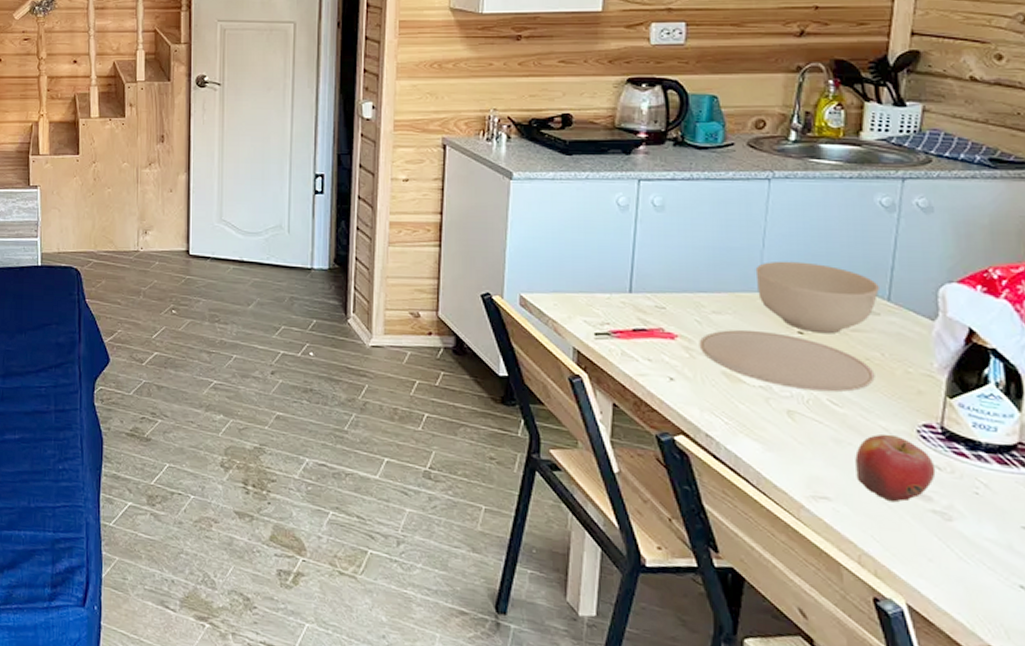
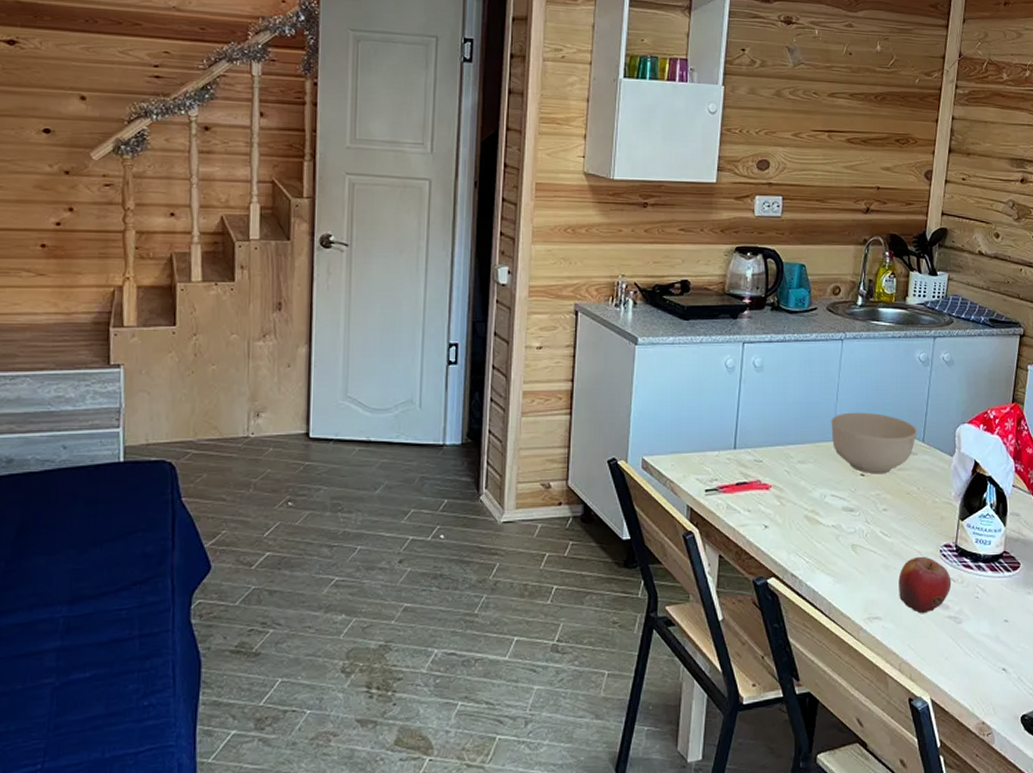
plate: present [699,329,875,393] -> none [787,475,913,525]

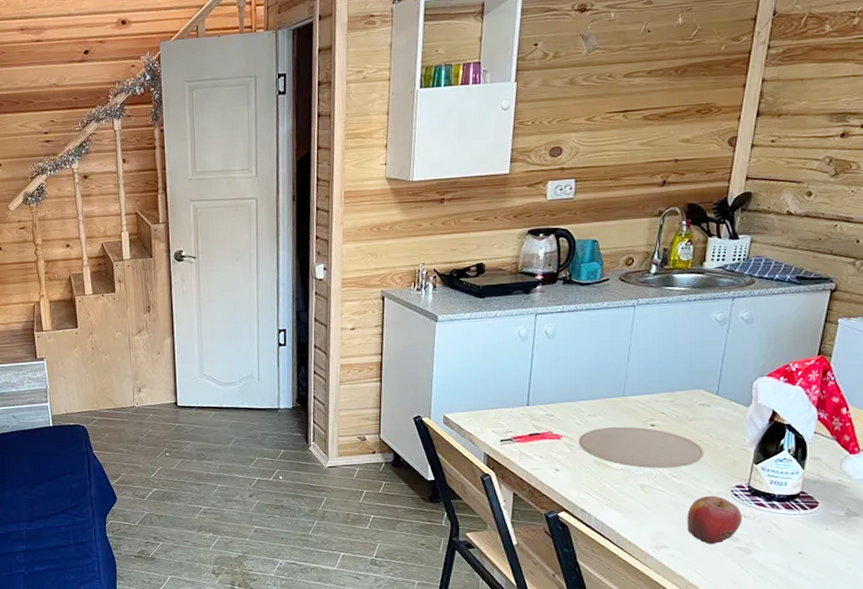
plate: none [787,475,913,525] -> present [578,426,704,469]
bowl: present [831,412,917,474] -> none [621,370,711,425]

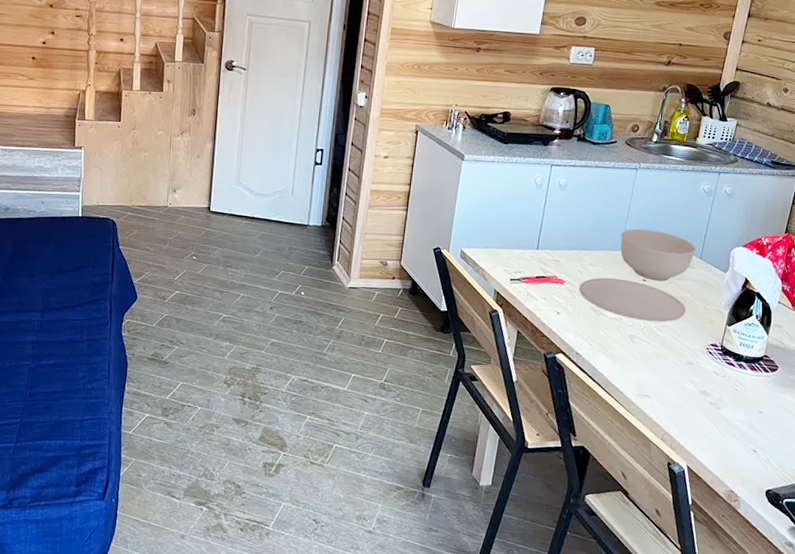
bowl: none [621,370,711,425] -> present [620,228,696,281]
apple: present [687,495,743,545] -> none [667,350,715,398]

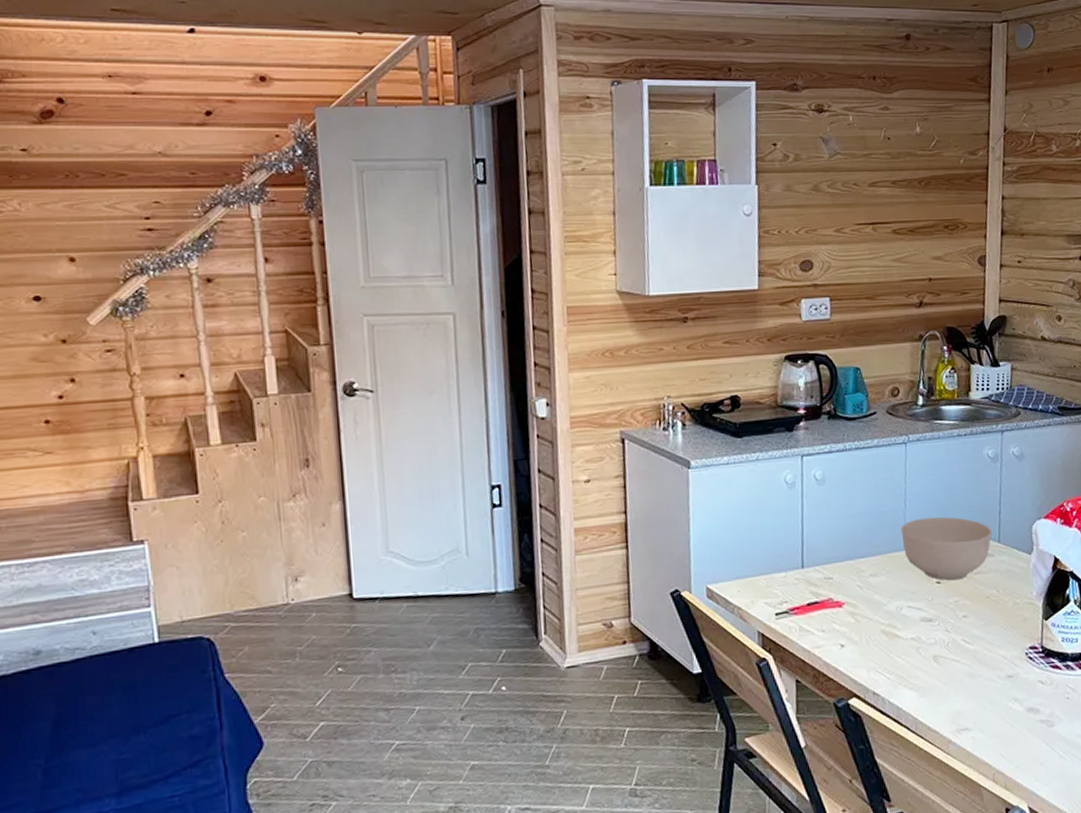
plate: present [578,277,686,322] -> none [861,585,994,635]

